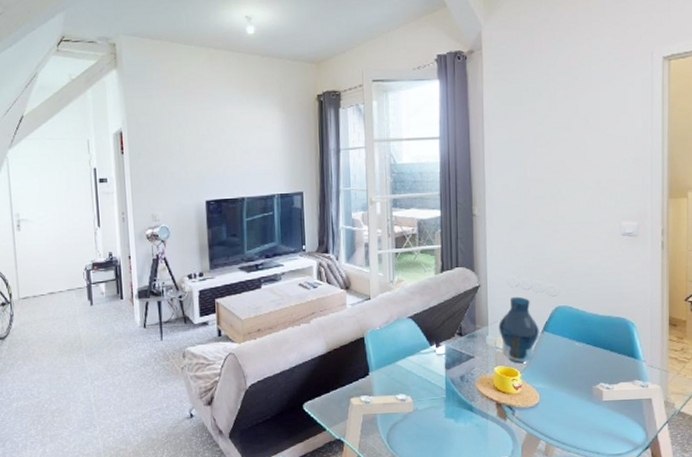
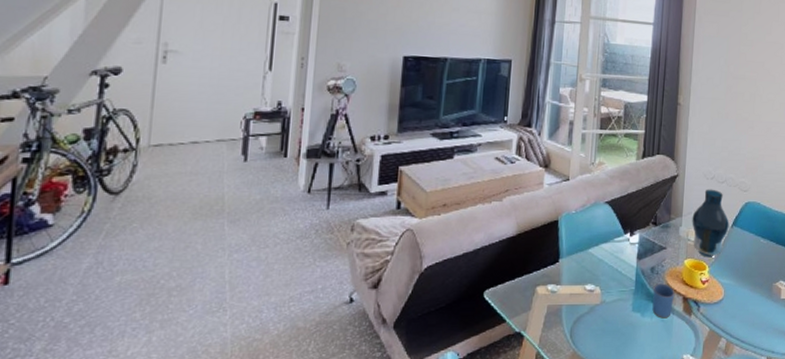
mug: none [465,390,488,424] -> present [652,283,675,319]

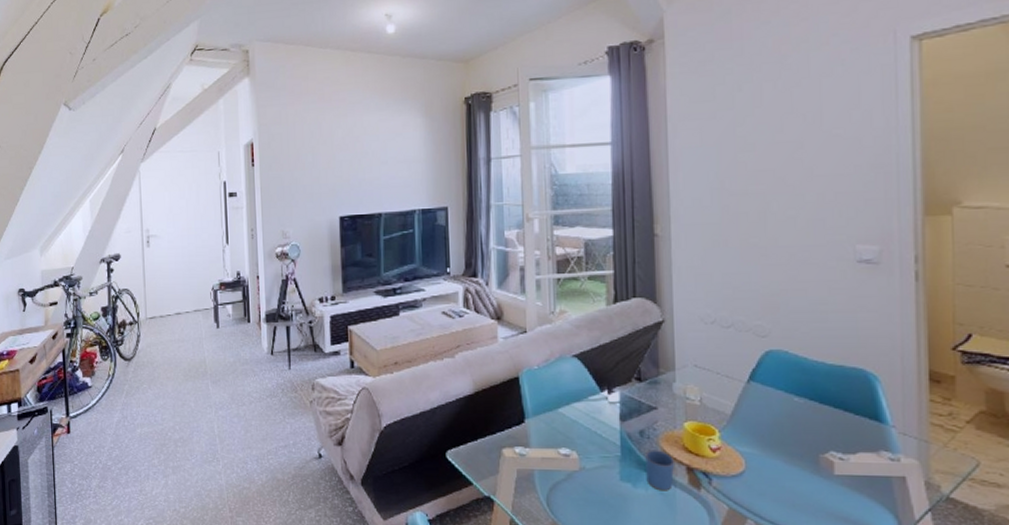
vase: present [692,189,729,257] -> none [689,336,744,420]

